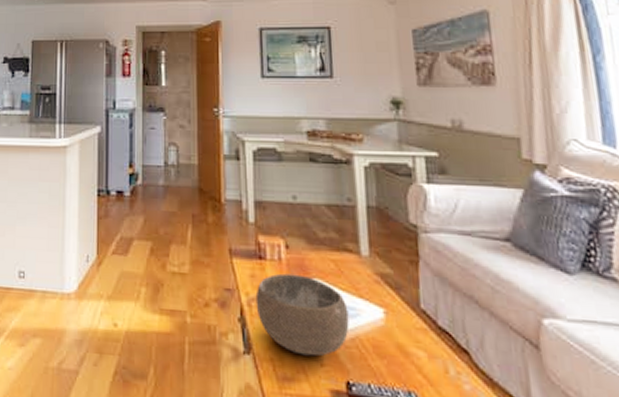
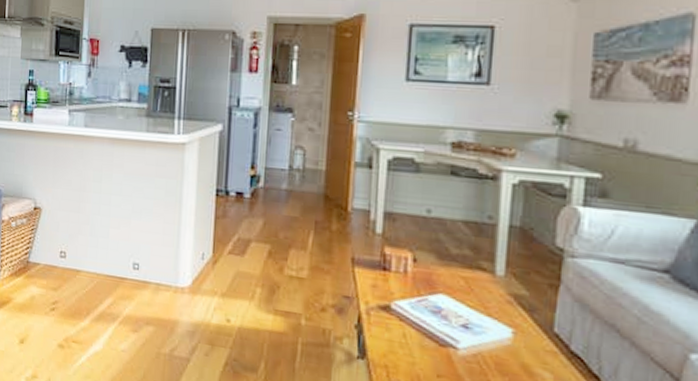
bowl: present [255,273,349,356] -> none [374,285,474,368]

